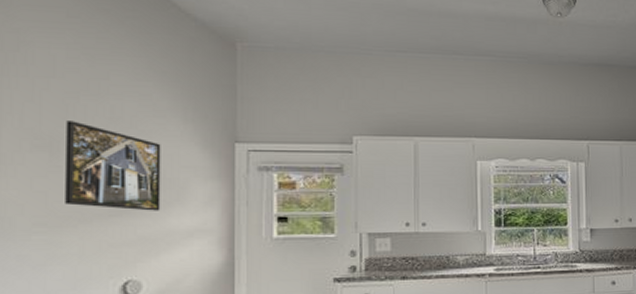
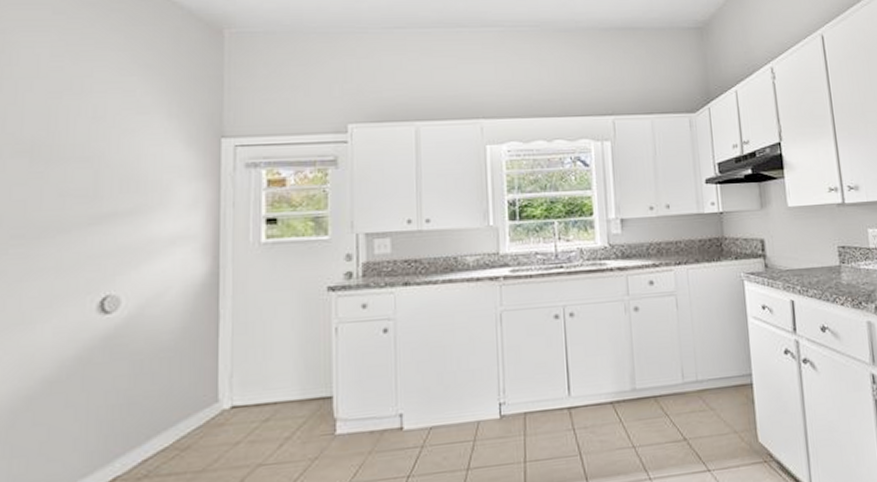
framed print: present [65,121,161,211] -> none [44,122,144,218]

